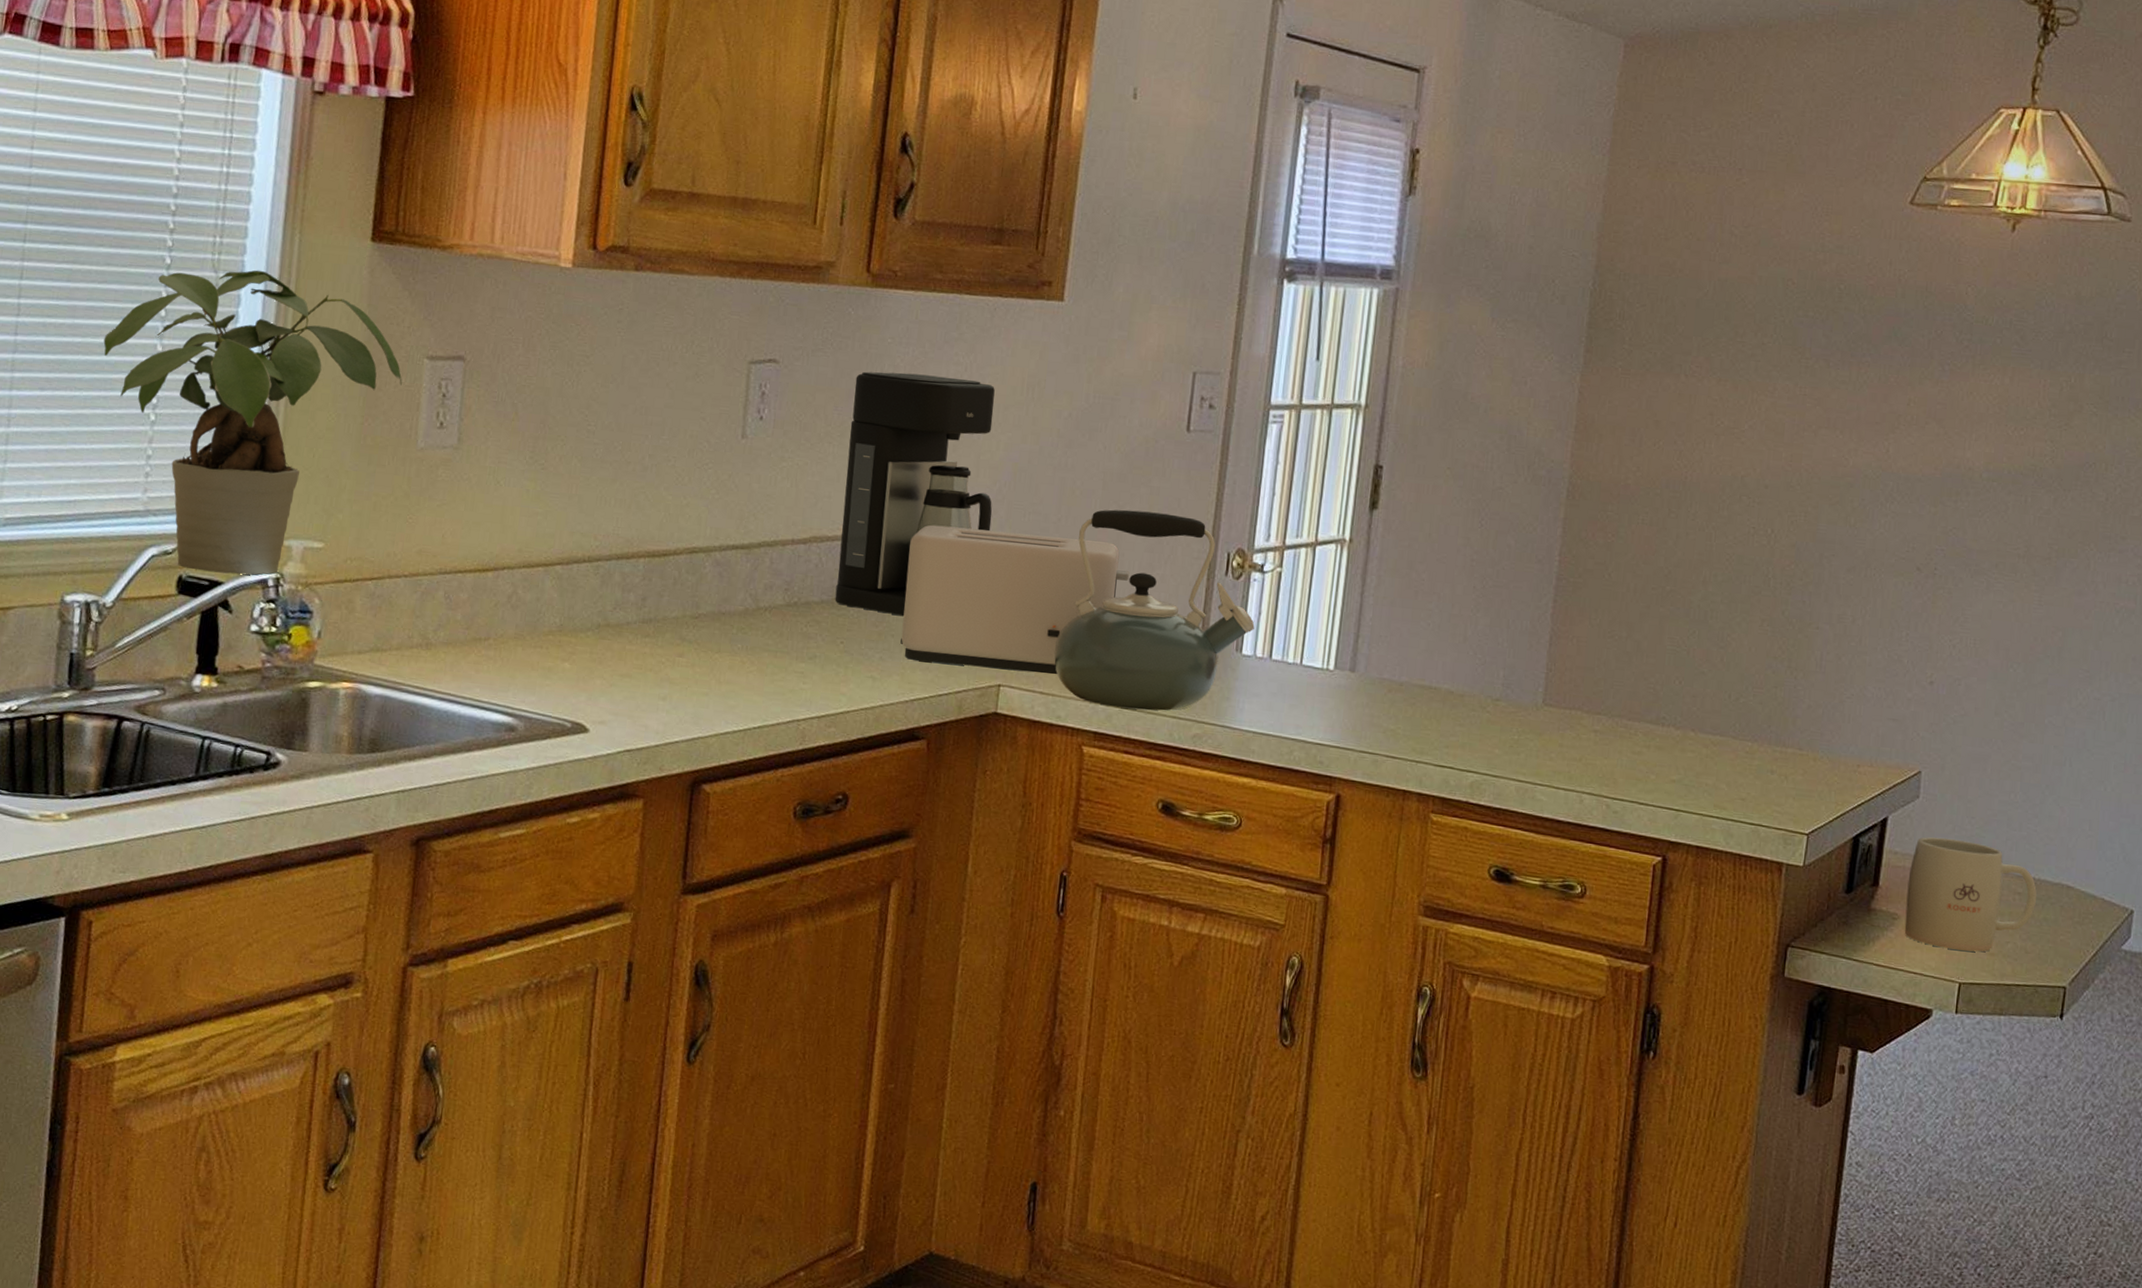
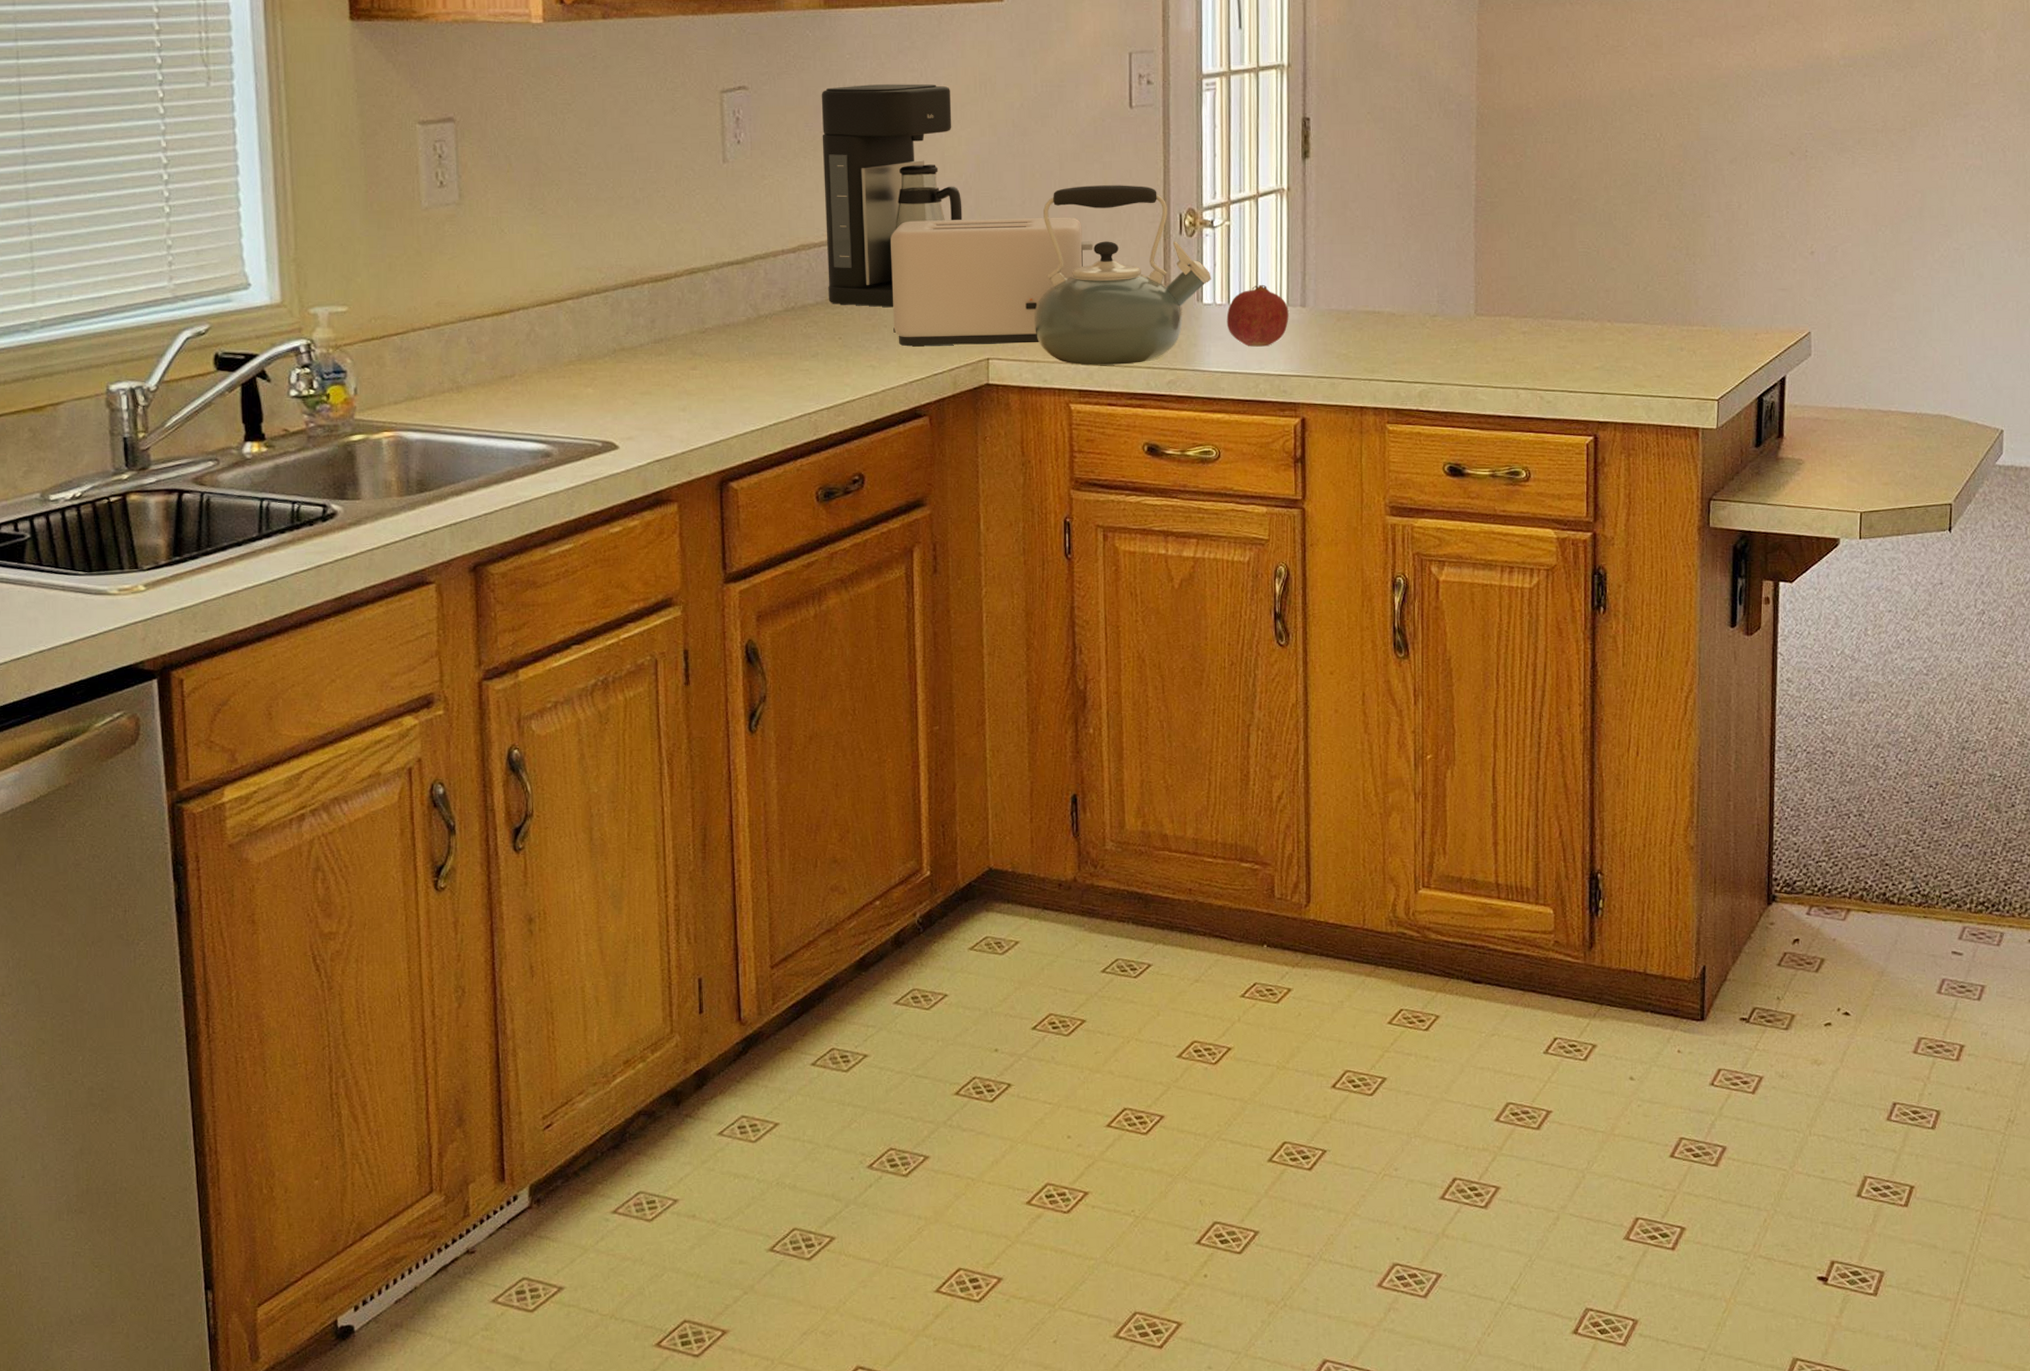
potted plant: present [103,270,403,575] -> none [109,59,399,347]
fruit: none [1265,641,1336,710] -> present [1226,284,1289,347]
mug: present [1904,837,2037,952] -> none [1808,387,1919,484]

